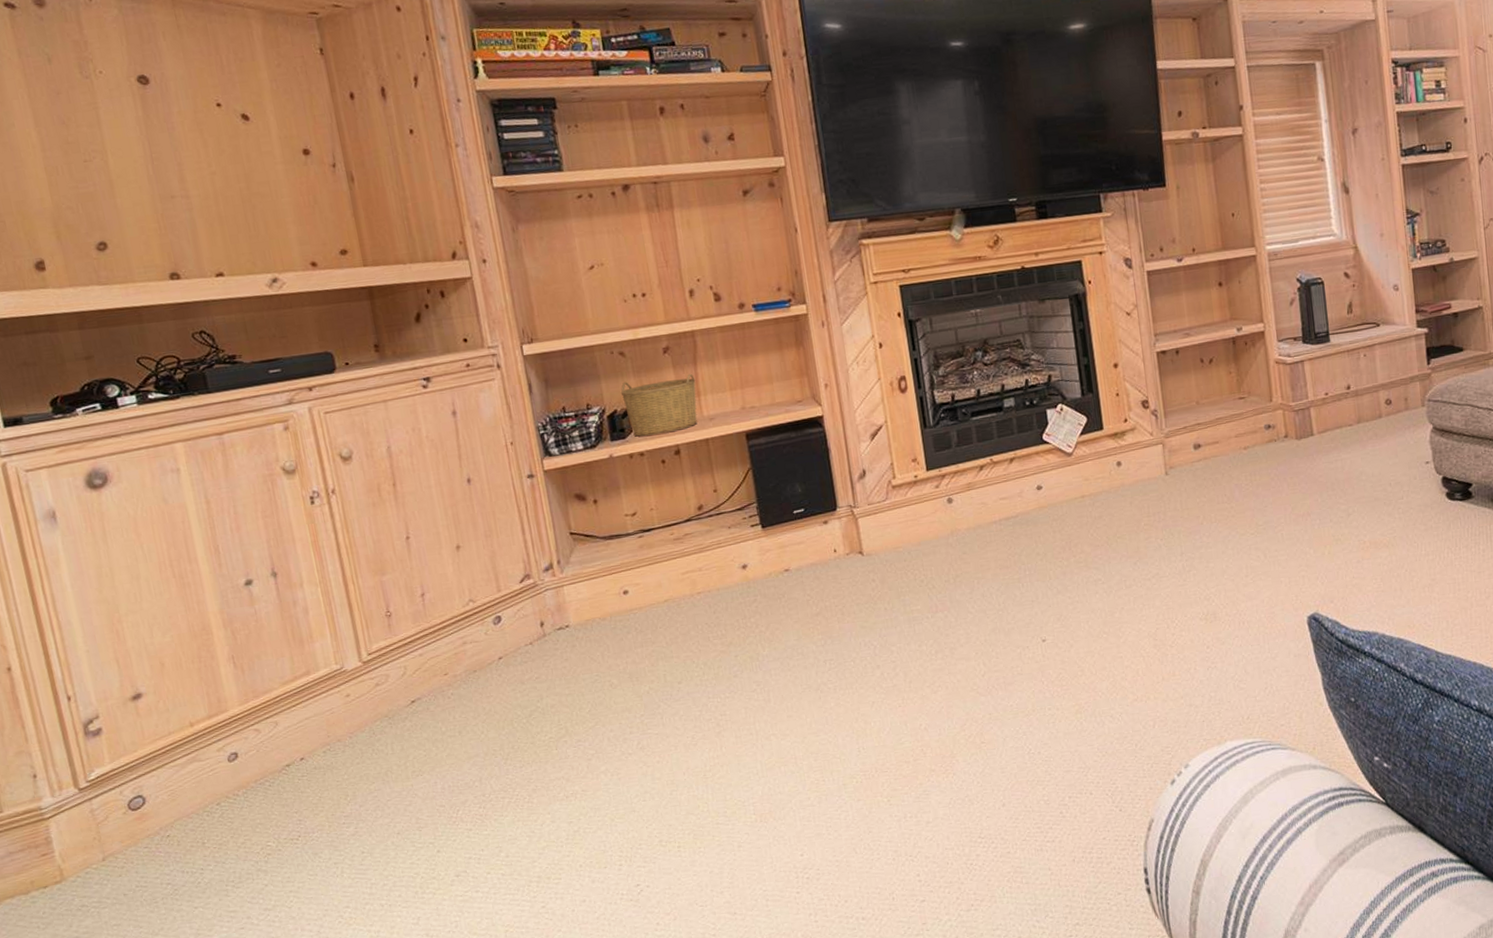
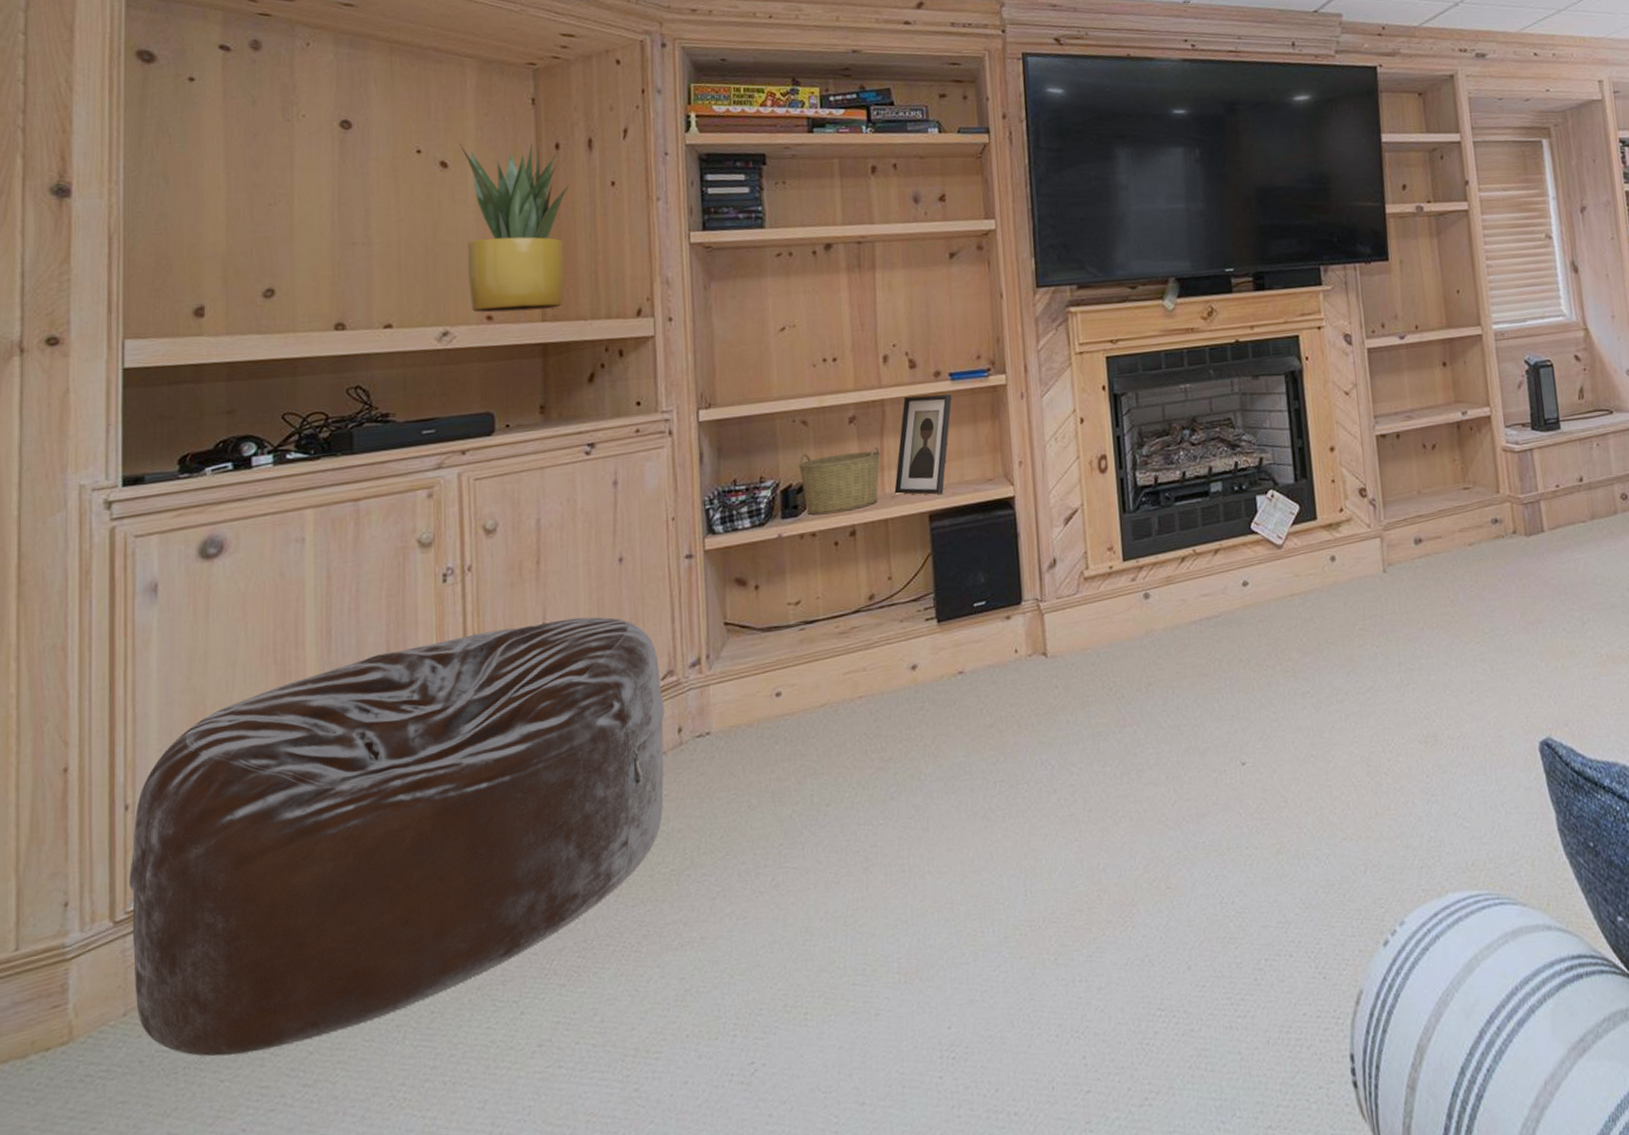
bean bag chair: none [77,530,536,890] -> present [129,617,665,1057]
planter: none [256,92,381,260] -> present [459,142,570,313]
picture frame: none [711,324,758,417] -> present [894,393,952,495]

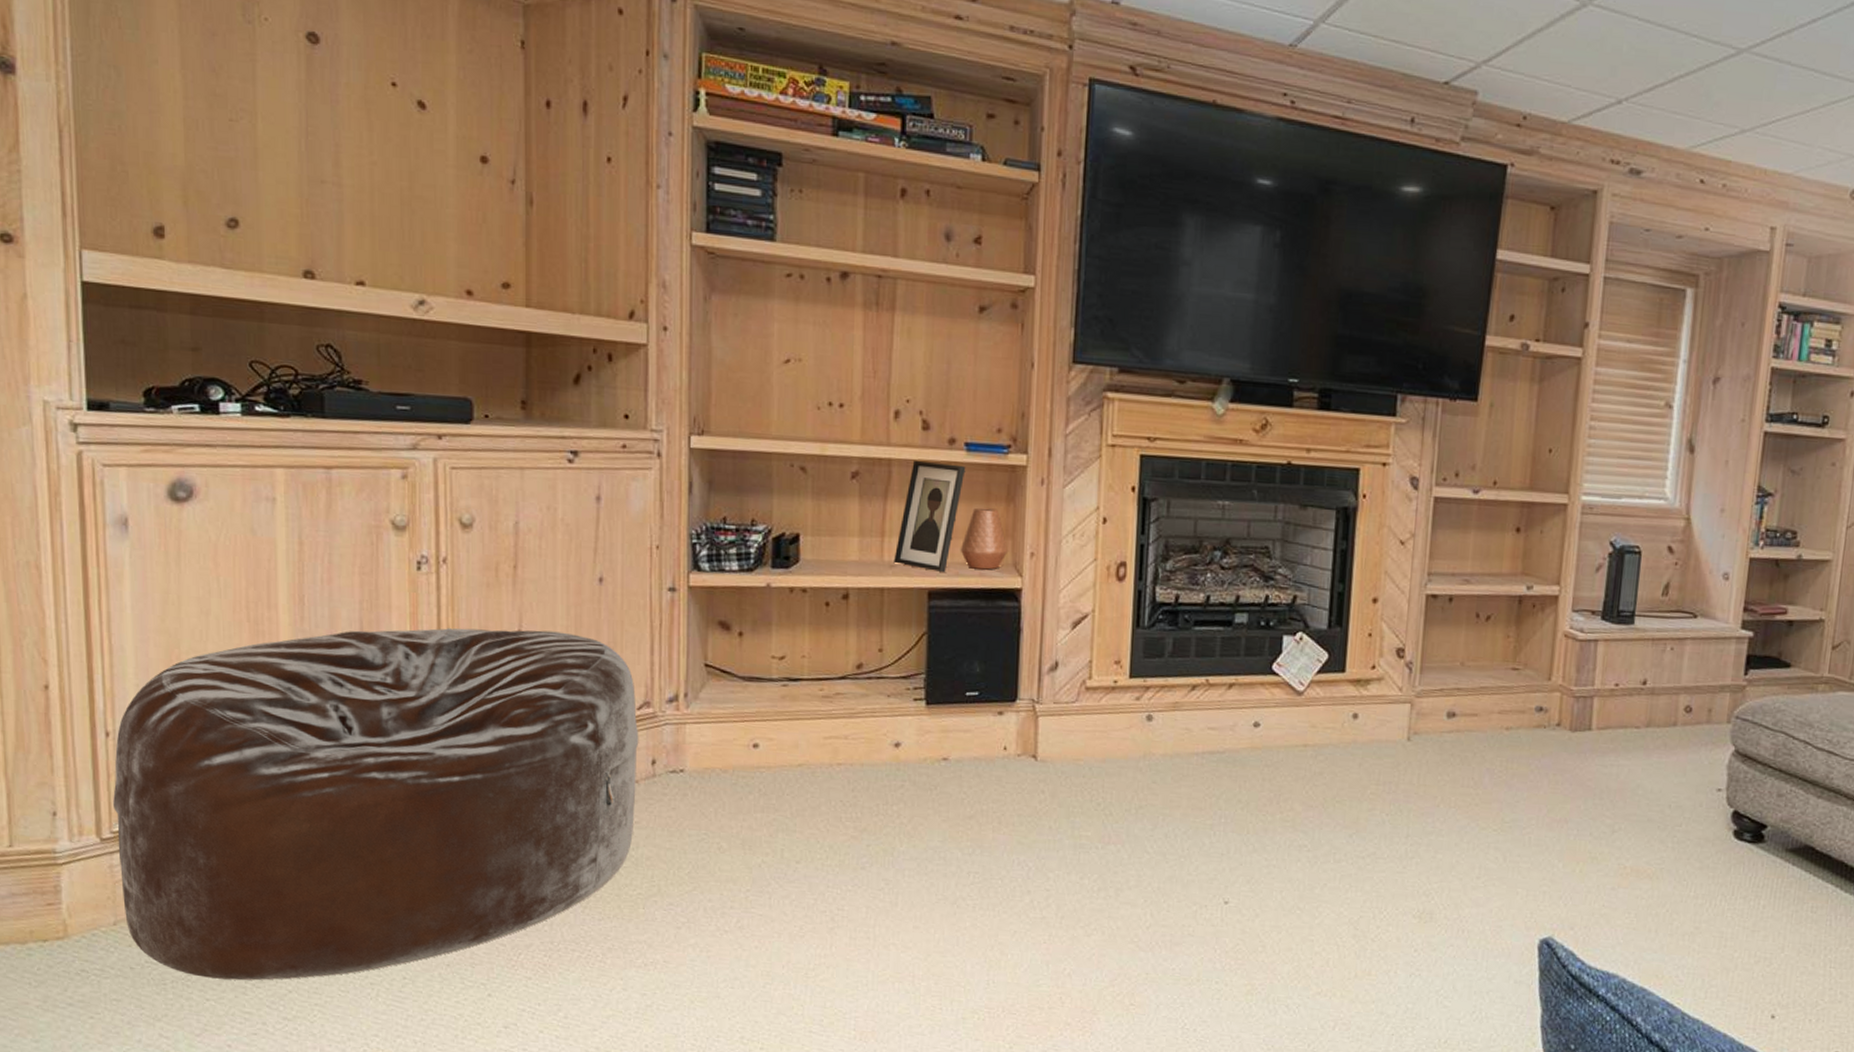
planter: present [459,142,570,313] -> none [439,82,561,294]
basket: present [798,446,881,515] -> none [793,502,882,572]
vase: none [954,427,998,486] -> present [960,507,1008,570]

